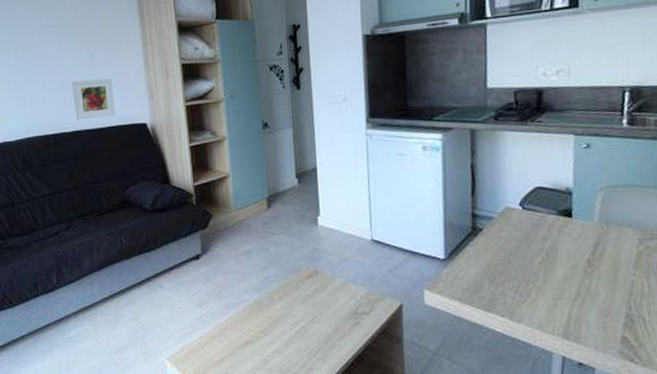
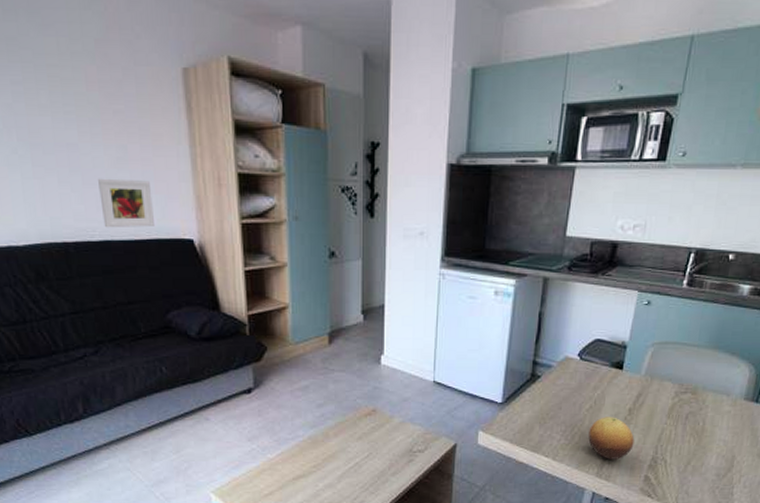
fruit: none [546,269,601,318] -> present [588,417,635,460]

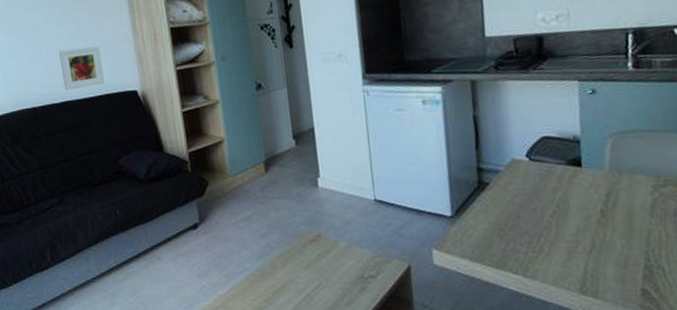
fruit: present [588,417,635,460] -> none [558,221,618,272]

